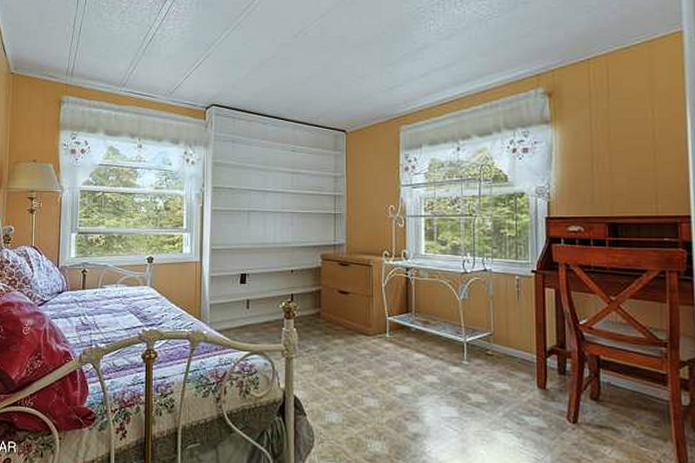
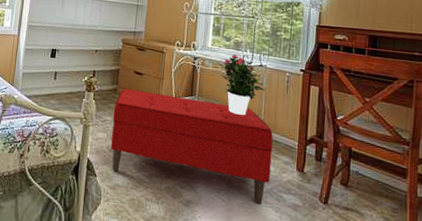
bench: none [318,311,508,431] -> present [111,88,273,205]
potted flower: none [434,260,491,330] -> present [218,54,264,115]

